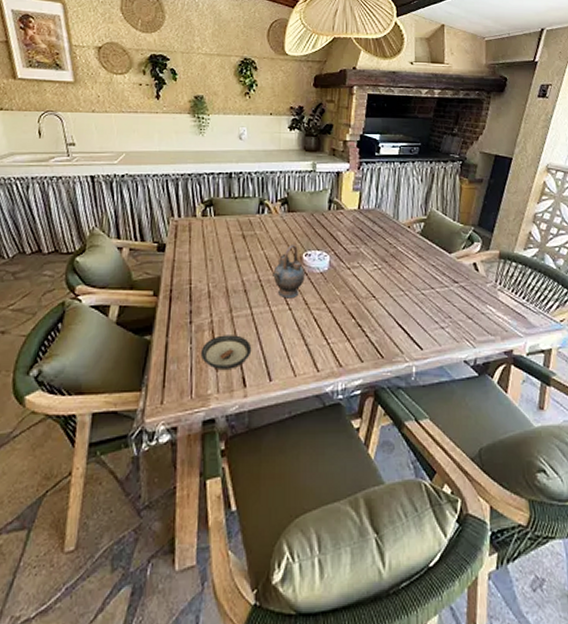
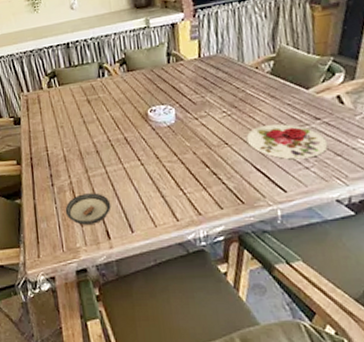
teapot: present [273,245,305,297] -> none [121,102,153,154]
plate: none [392,283,462,319] -> present [246,124,328,160]

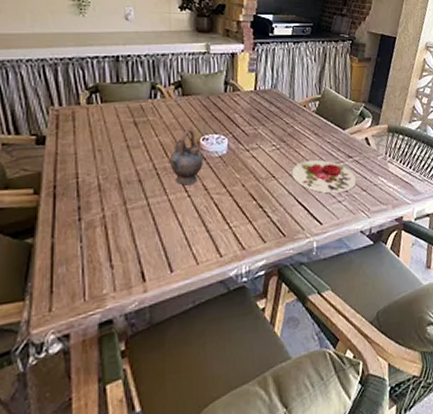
saucer: present [65,193,111,226] -> none [92,228,150,267]
teapot: none [121,102,153,154] -> present [169,129,203,185]

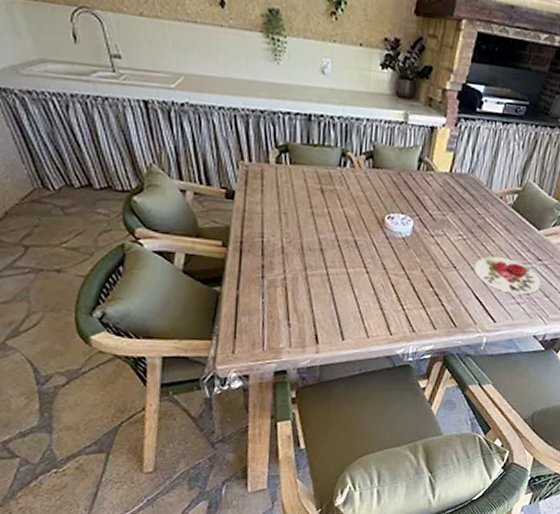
teapot: present [169,129,203,185] -> none [351,205,386,261]

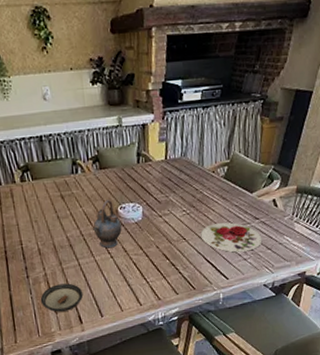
saucer: none [273,292,326,327] -> present [40,283,83,313]
teapot: none [351,205,386,261] -> present [93,200,122,248]

